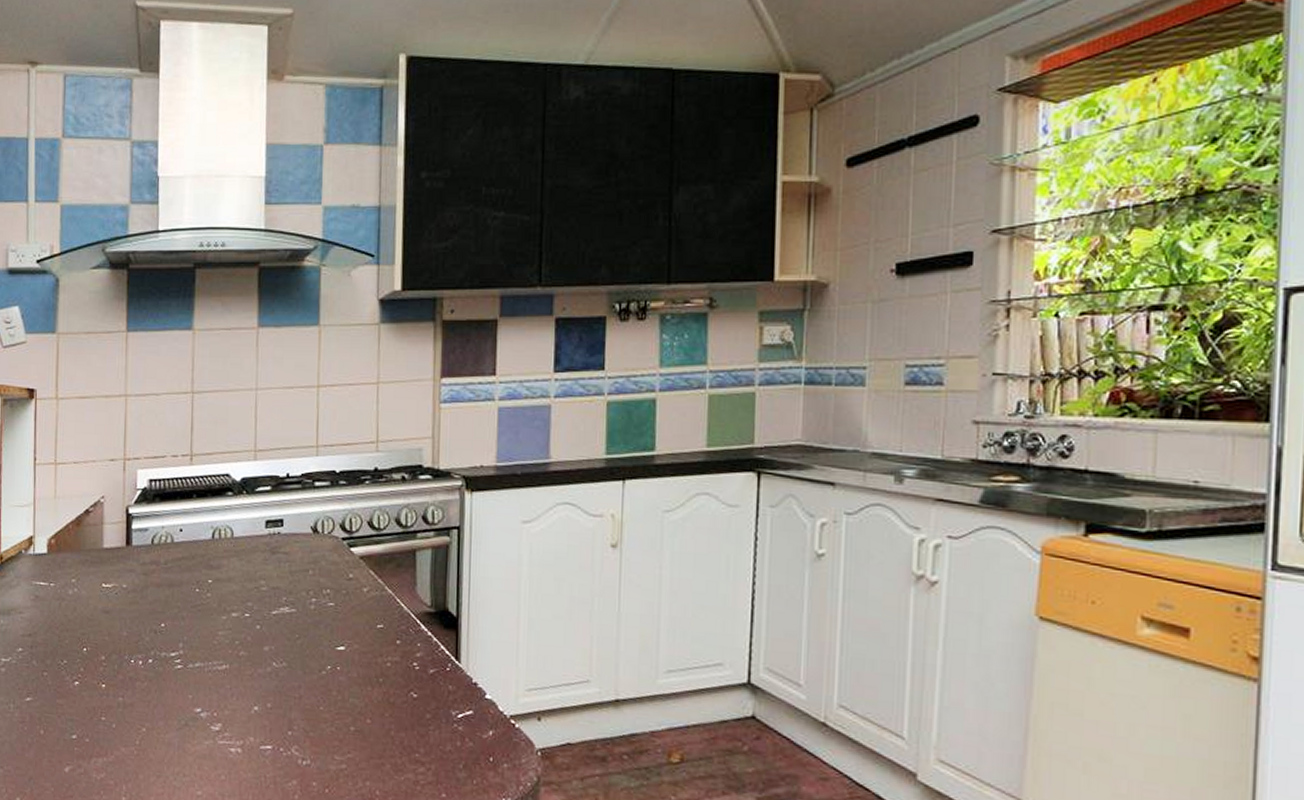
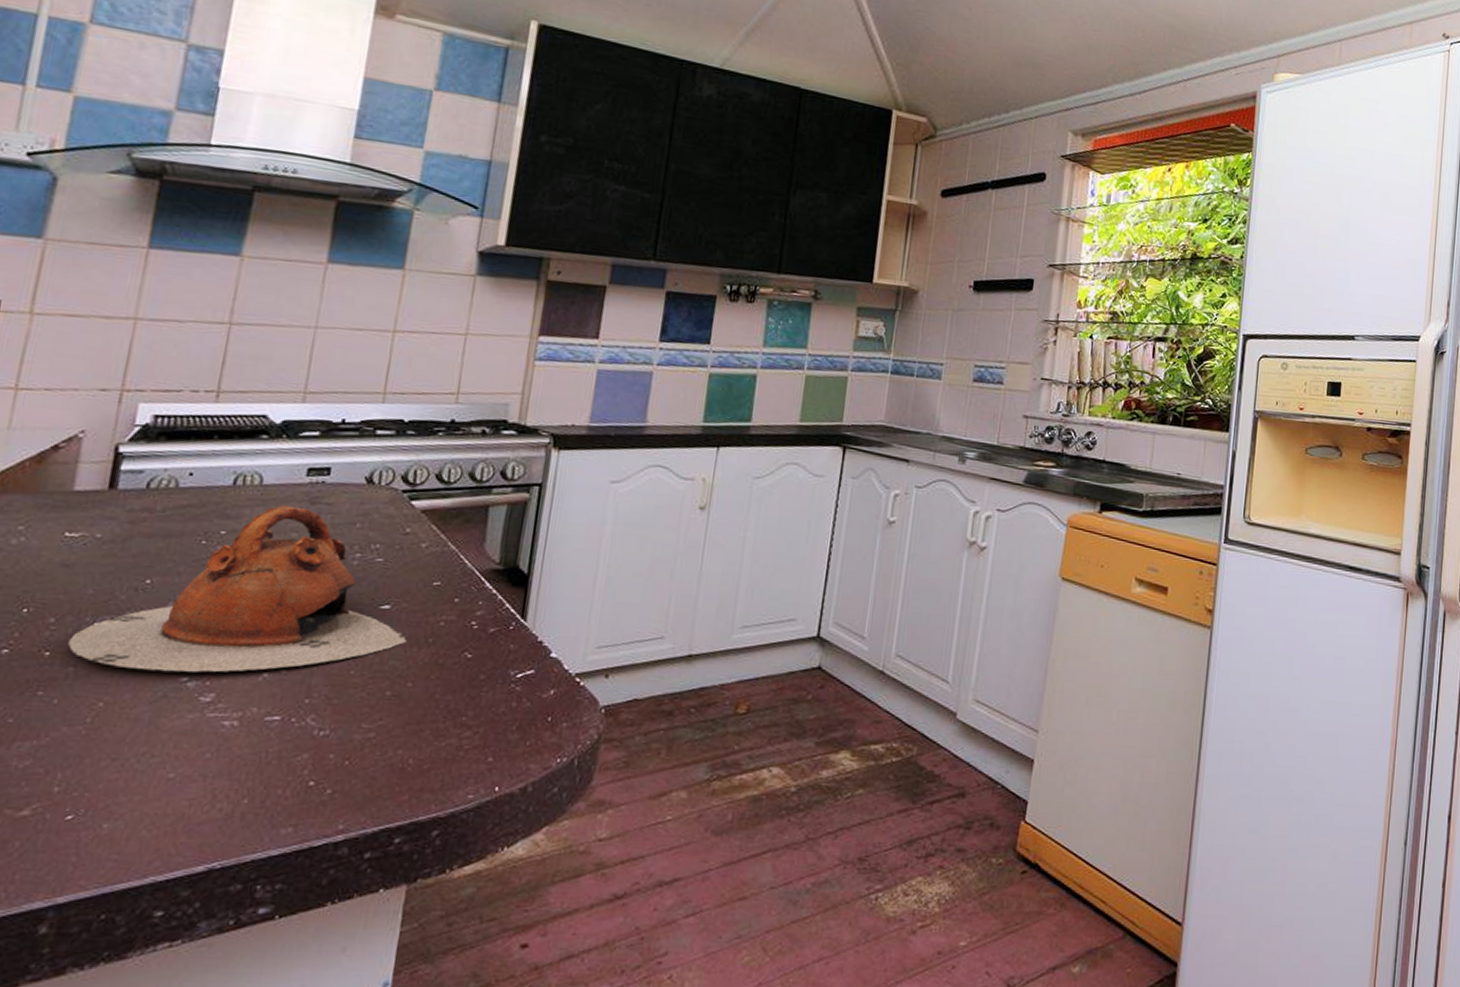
teapot: none [115,555,361,705] -> present [67,505,407,673]

